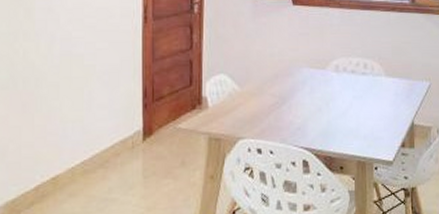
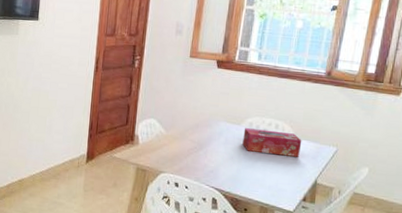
tissue box: none [330,71,394,99] -> present [242,128,302,157]

